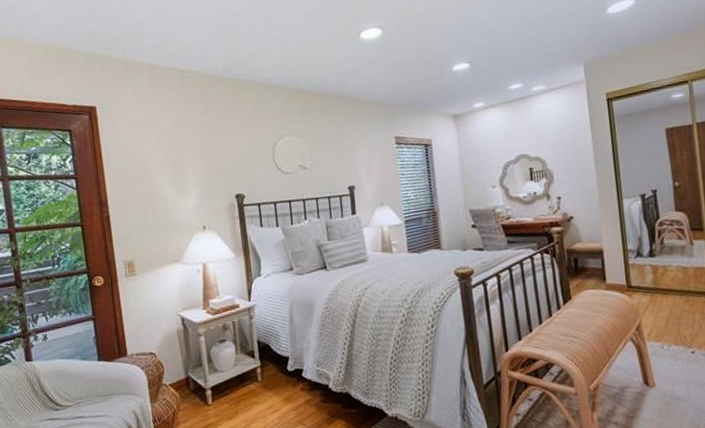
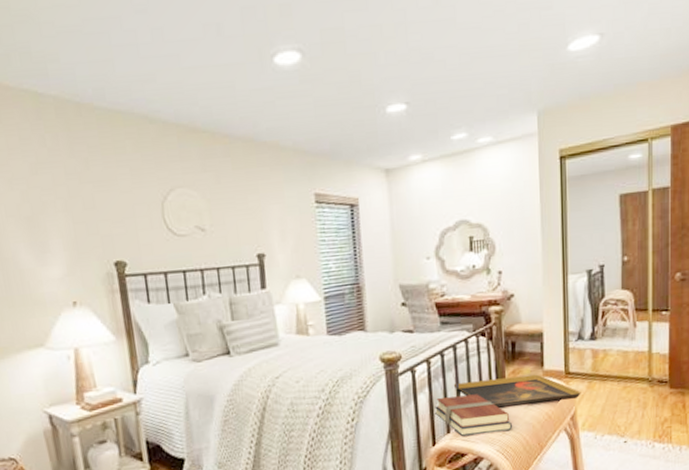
books: none [506,305,580,343] -> present [435,394,512,436]
decorative tray: none [522,287,645,318] -> present [453,374,581,408]

